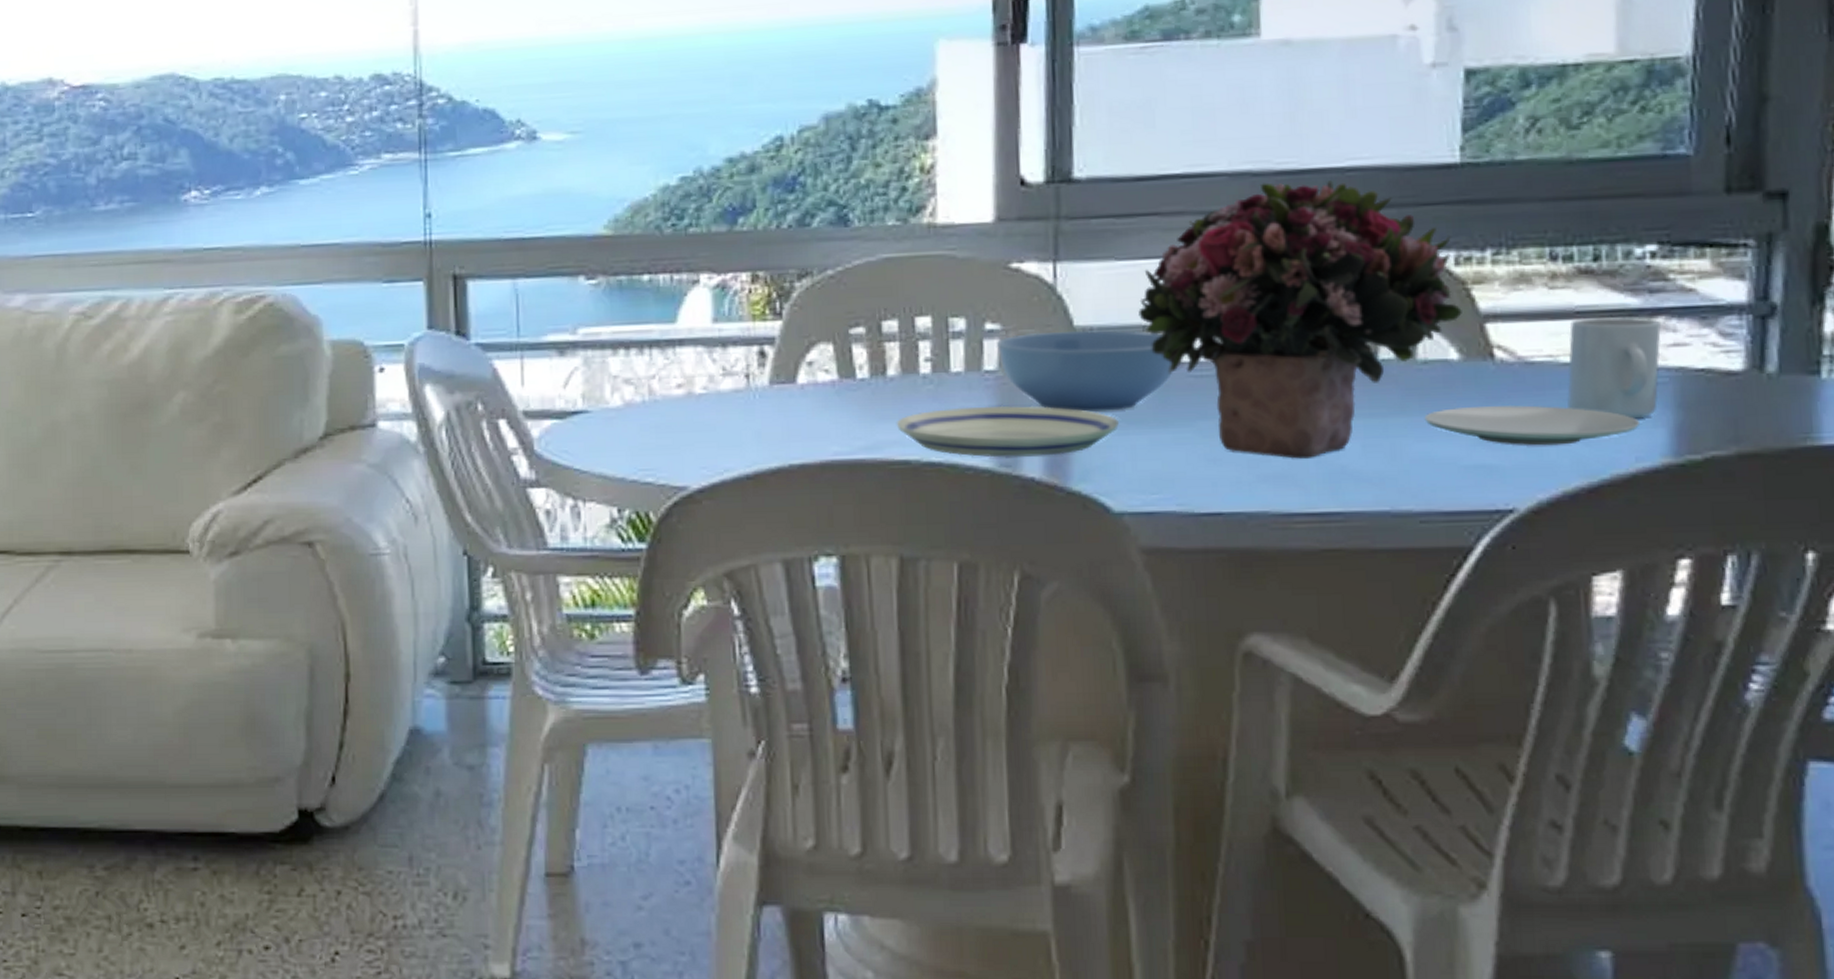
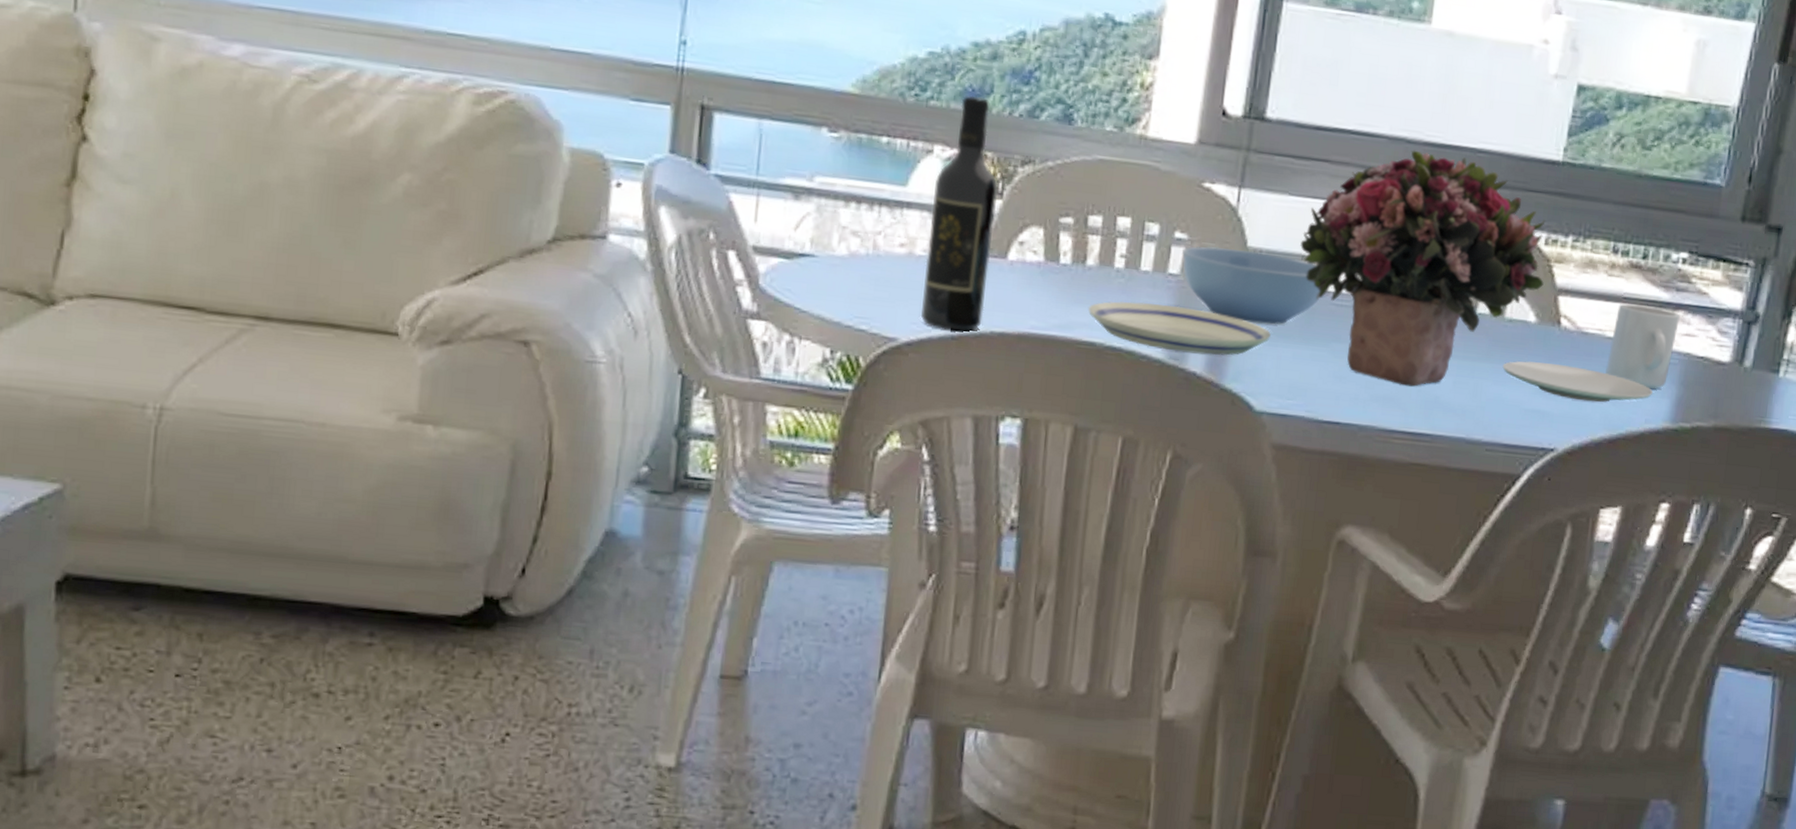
wine bottle: none [705,214,779,469] -> present [920,95,998,331]

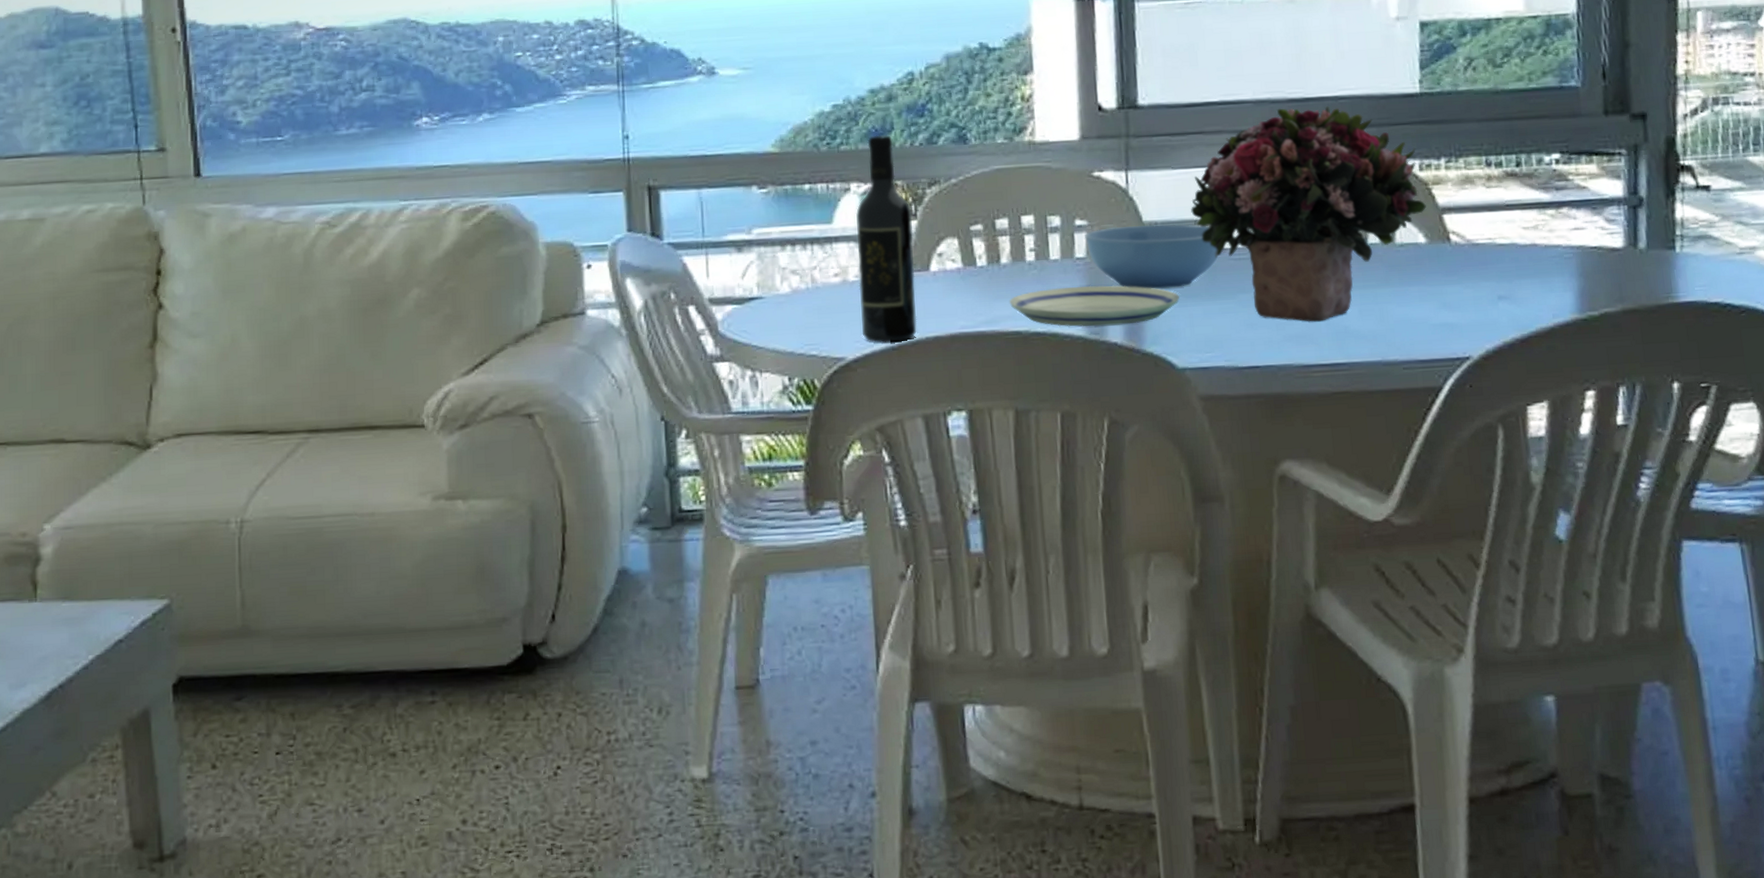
plate: present [1502,361,1653,403] -> none [1403,277,1554,308]
cup: present [1605,303,1680,389] -> none [1502,208,1566,286]

